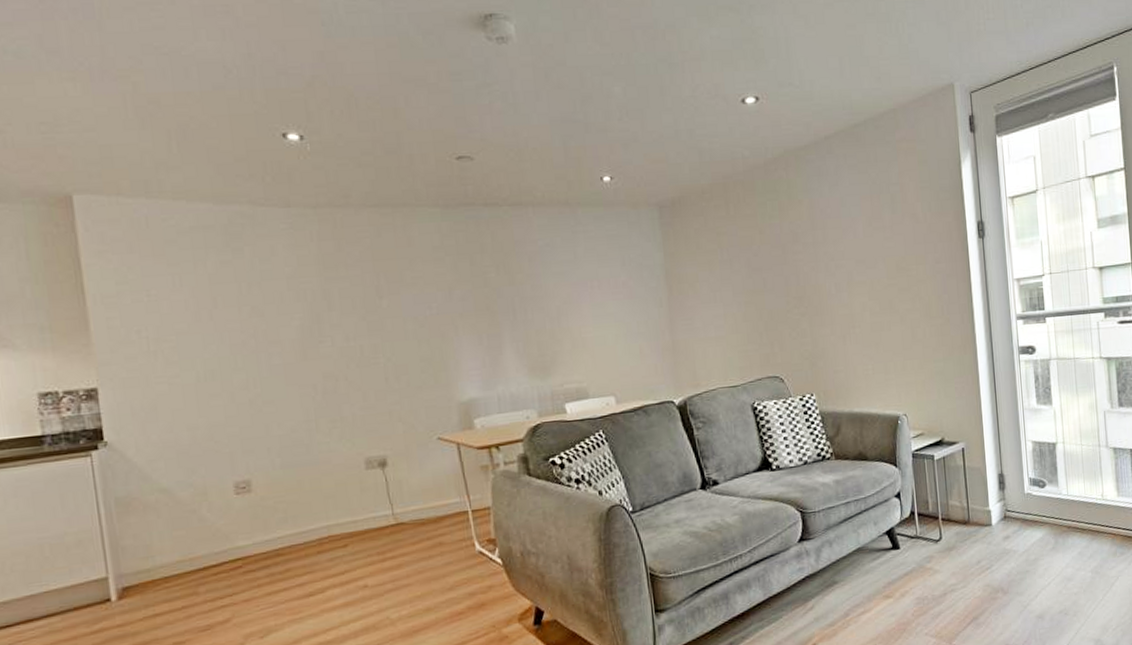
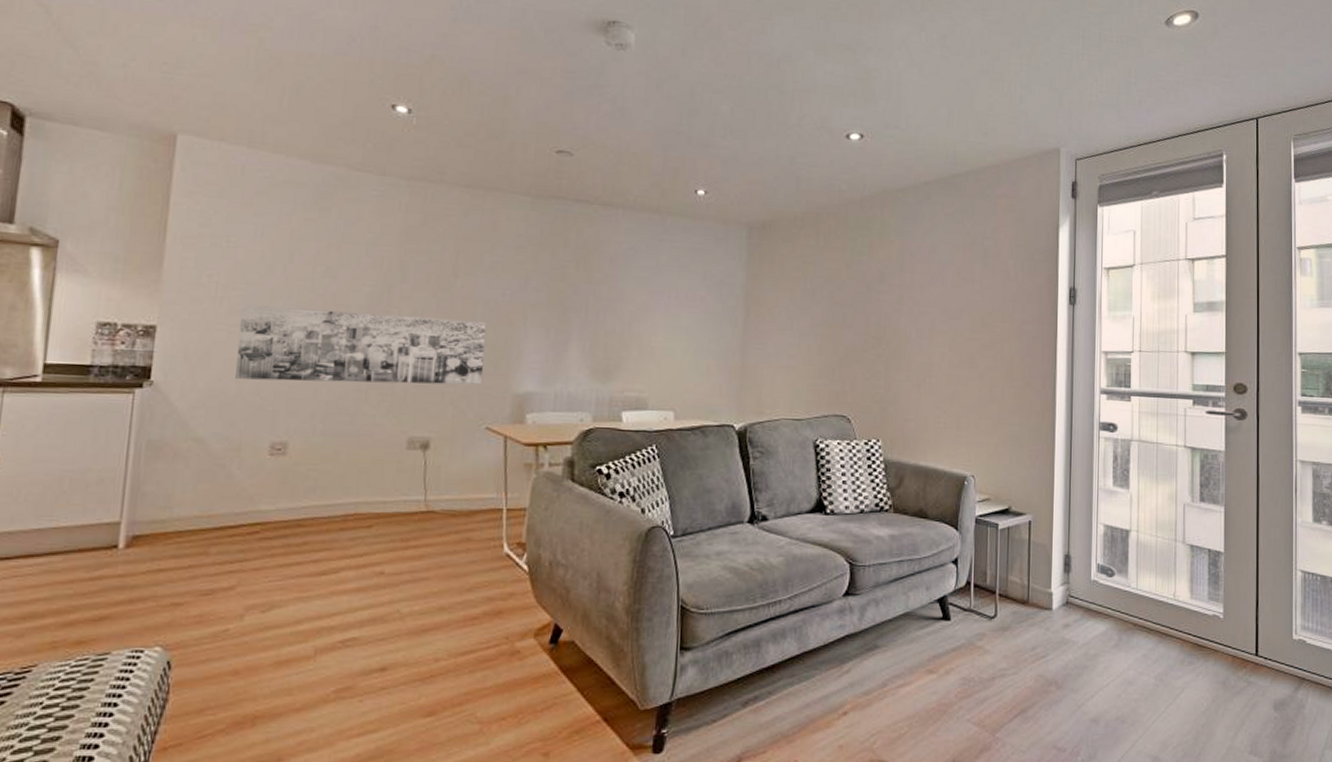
wall art: none [176,337,427,427] -> present [235,304,486,385]

